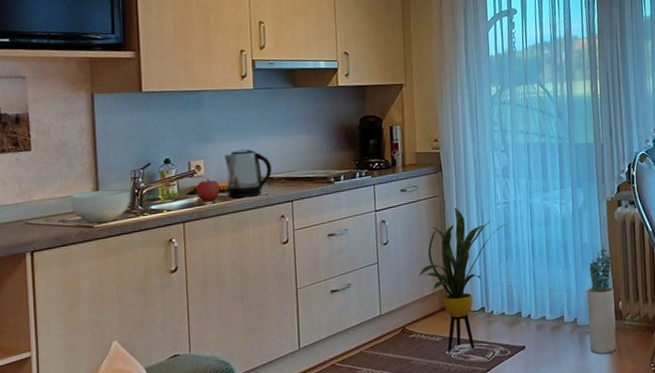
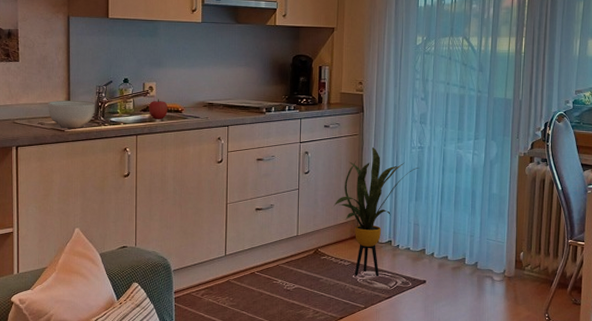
kettle: present [224,149,272,198] -> none [173,76,212,119]
vase: present [587,244,617,355] -> none [487,196,518,299]

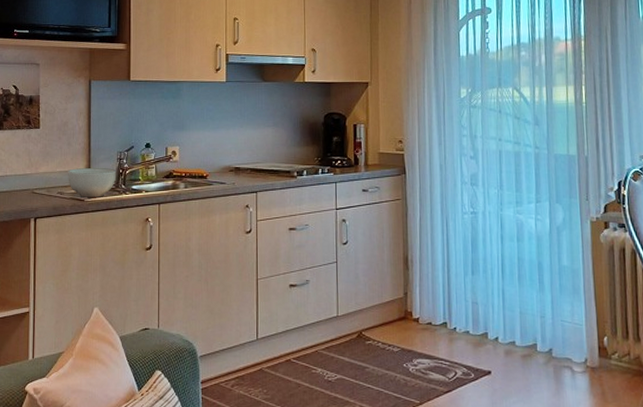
fruit: present [149,99,168,121] -> none [172,164,192,188]
house plant: present [334,146,420,277] -> none [377,212,474,366]

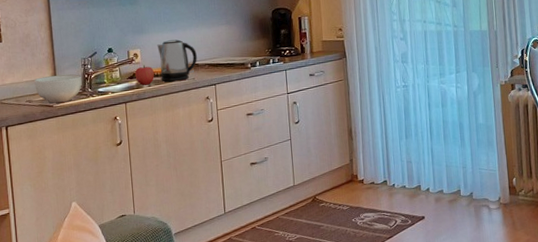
fruit: none [172,164,192,188] -> present [135,65,154,86]
kettle: none [197,139,239,185] -> present [157,39,197,82]

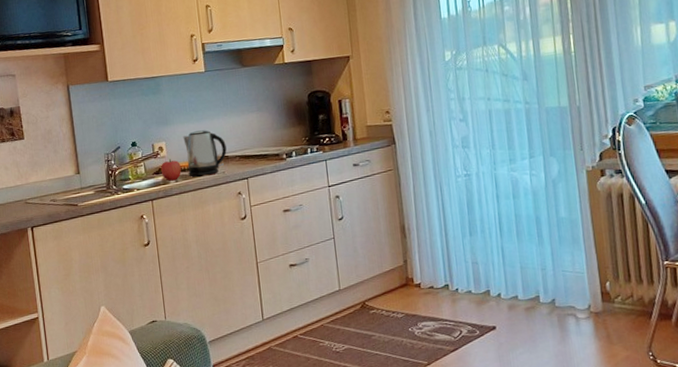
bowl: present [33,74,82,103] -> none [57,170,106,202]

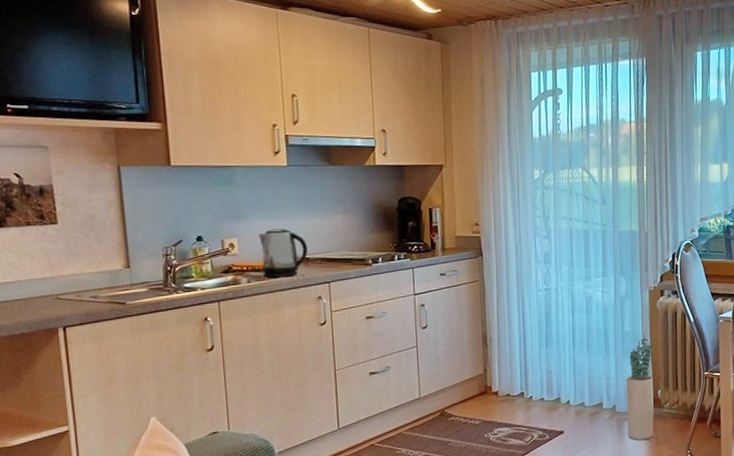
fruit: present [161,159,181,182] -> none [231,257,255,282]
vase: none [565,218,605,339] -> present [626,333,654,441]

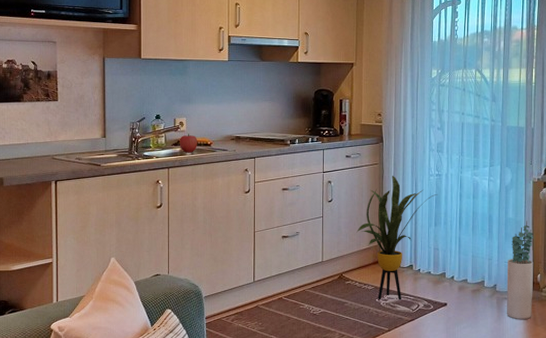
fruit: none [231,257,255,282] -> present [180,133,197,154]
kettle: present [258,228,308,278] -> none [202,112,239,152]
house plant: none [458,292,548,435] -> present [356,175,438,300]

